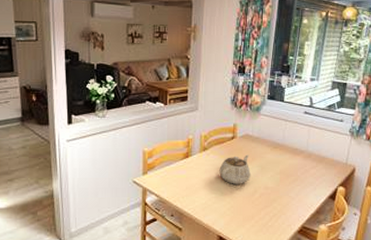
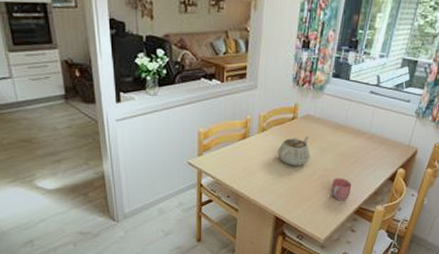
mug: none [273,196,294,220] -> present [331,178,352,201]

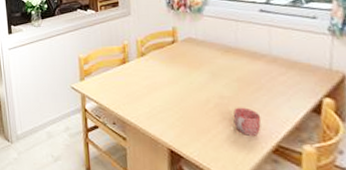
teapot: present [278,136,310,166] -> none [161,59,200,92]

